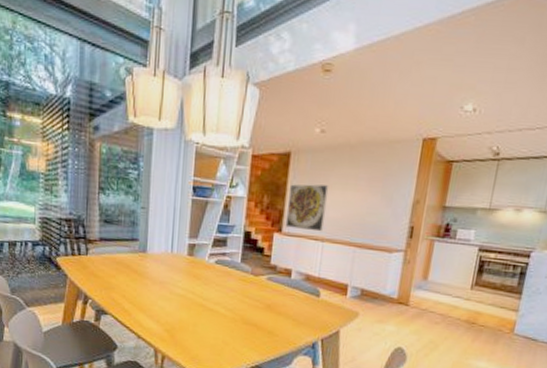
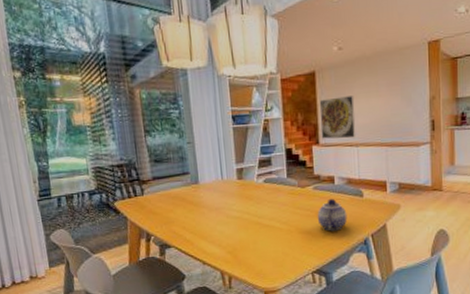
teapot: none [265,292,299,329] -> present [317,198,347,231]

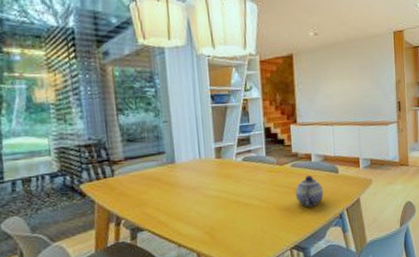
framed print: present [319,96,356,139] -> none [296,78,331,118]

